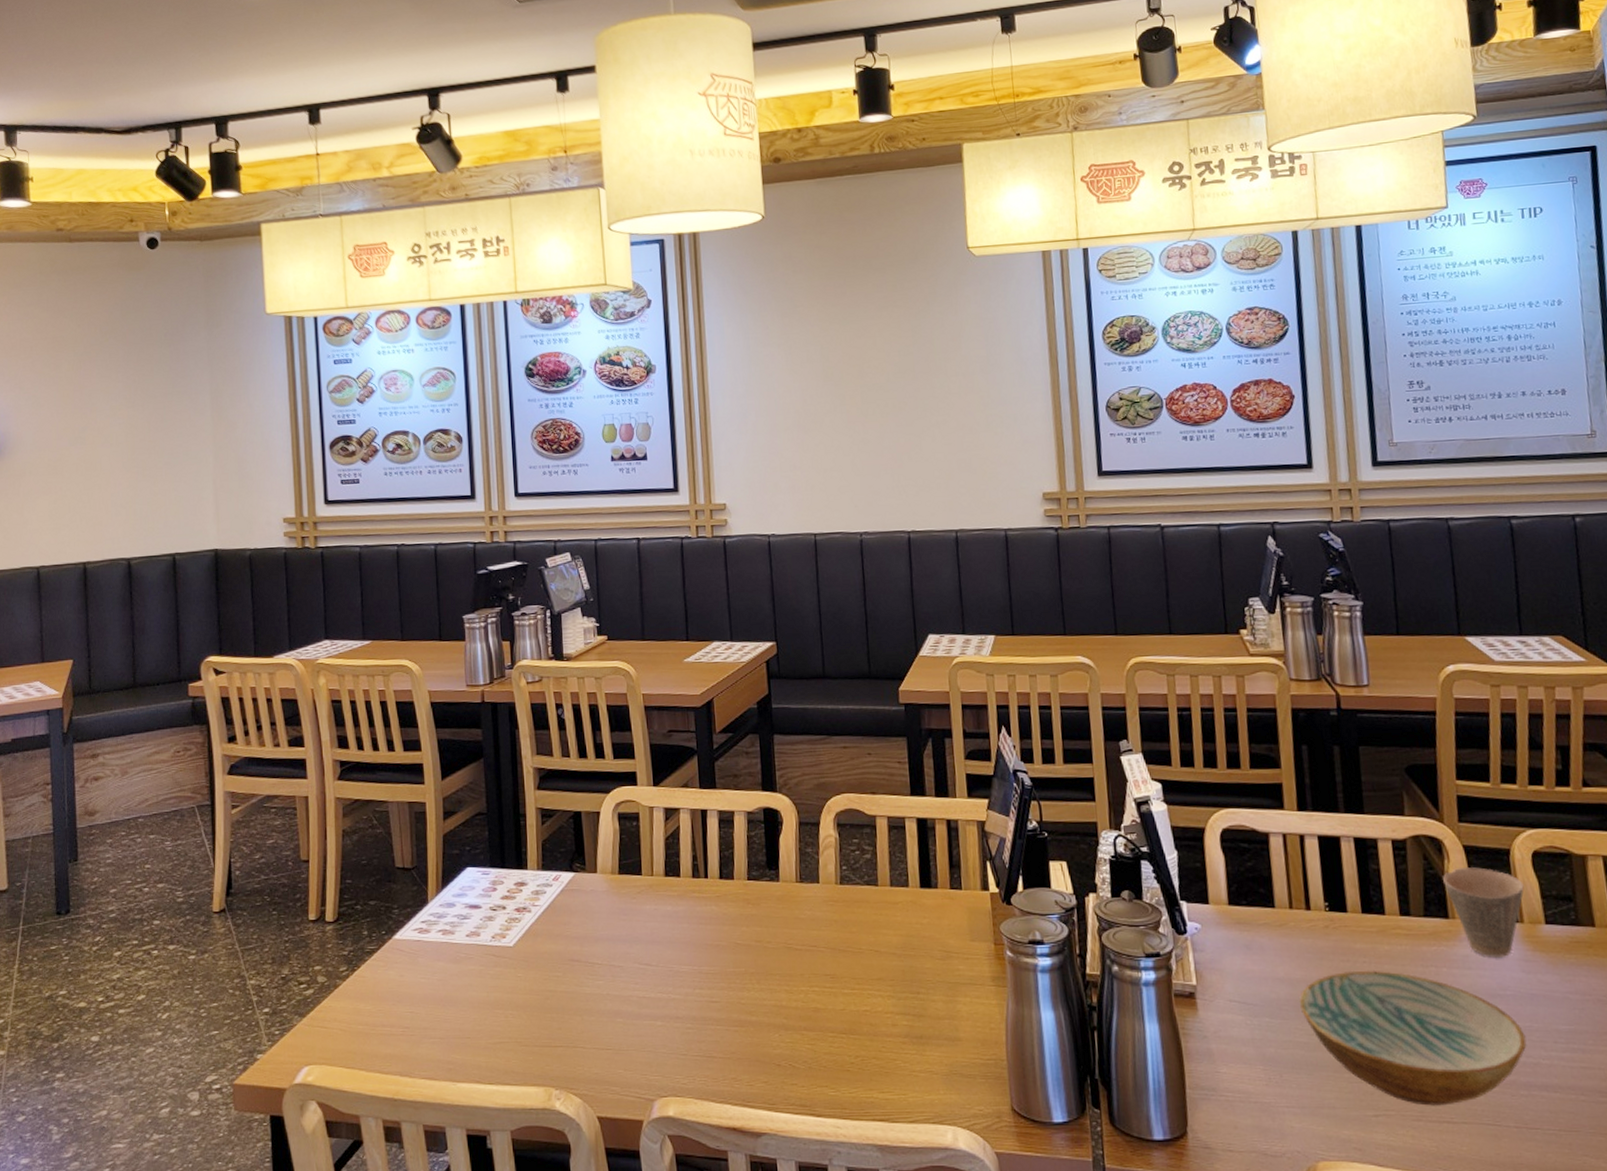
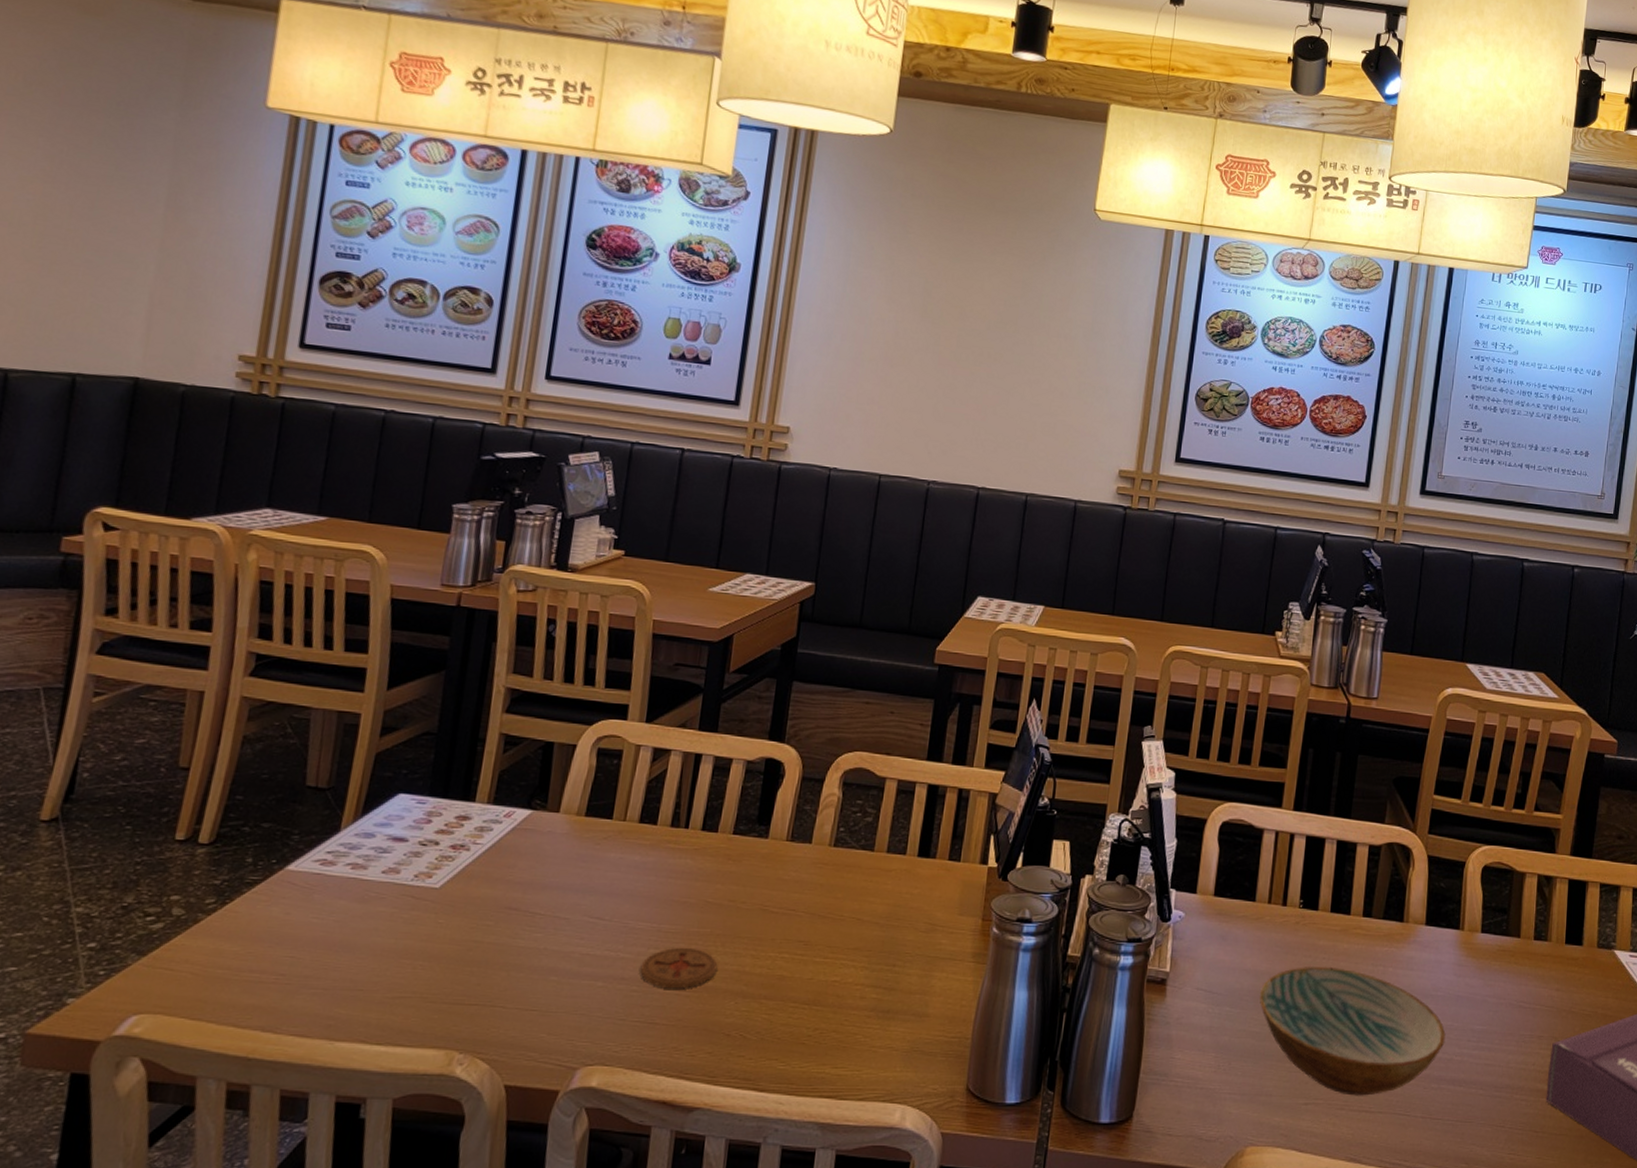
coaster: none [690,986,758,1025] -> present [640,947,718,989]
cup: present [1443,867,1524,957] -> none [1405,876,1471,961]

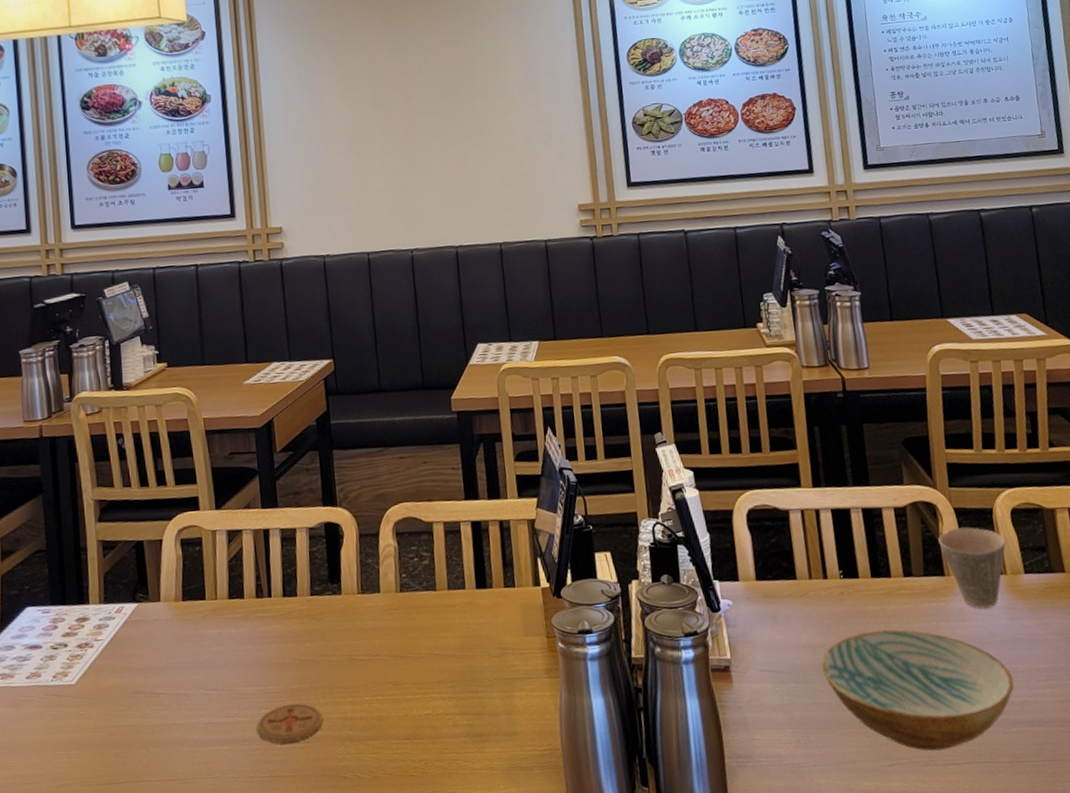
cup: none [1405,876,1471,961] -> present [938,527,1006,608]

